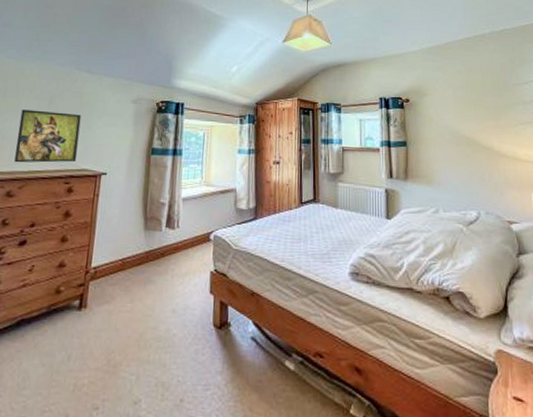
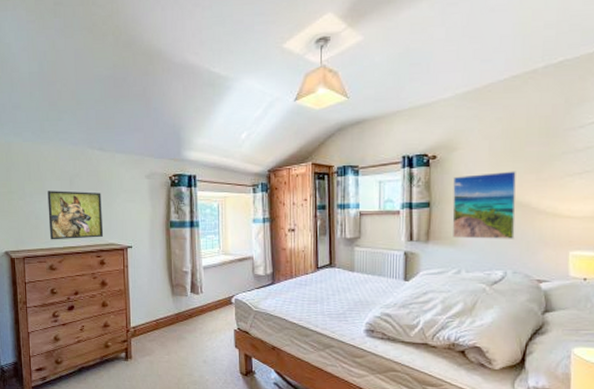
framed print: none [425,117,483,180] -> present [452,171,516,239]

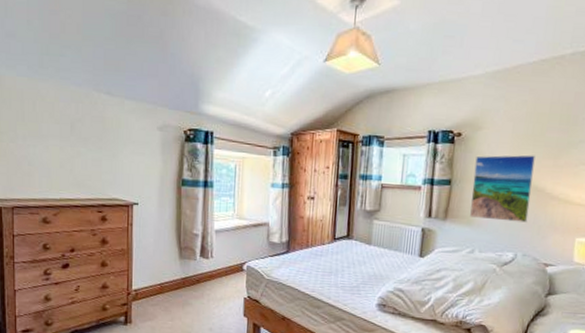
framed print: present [47,191,104,240] -> none [44,134,107,192]

